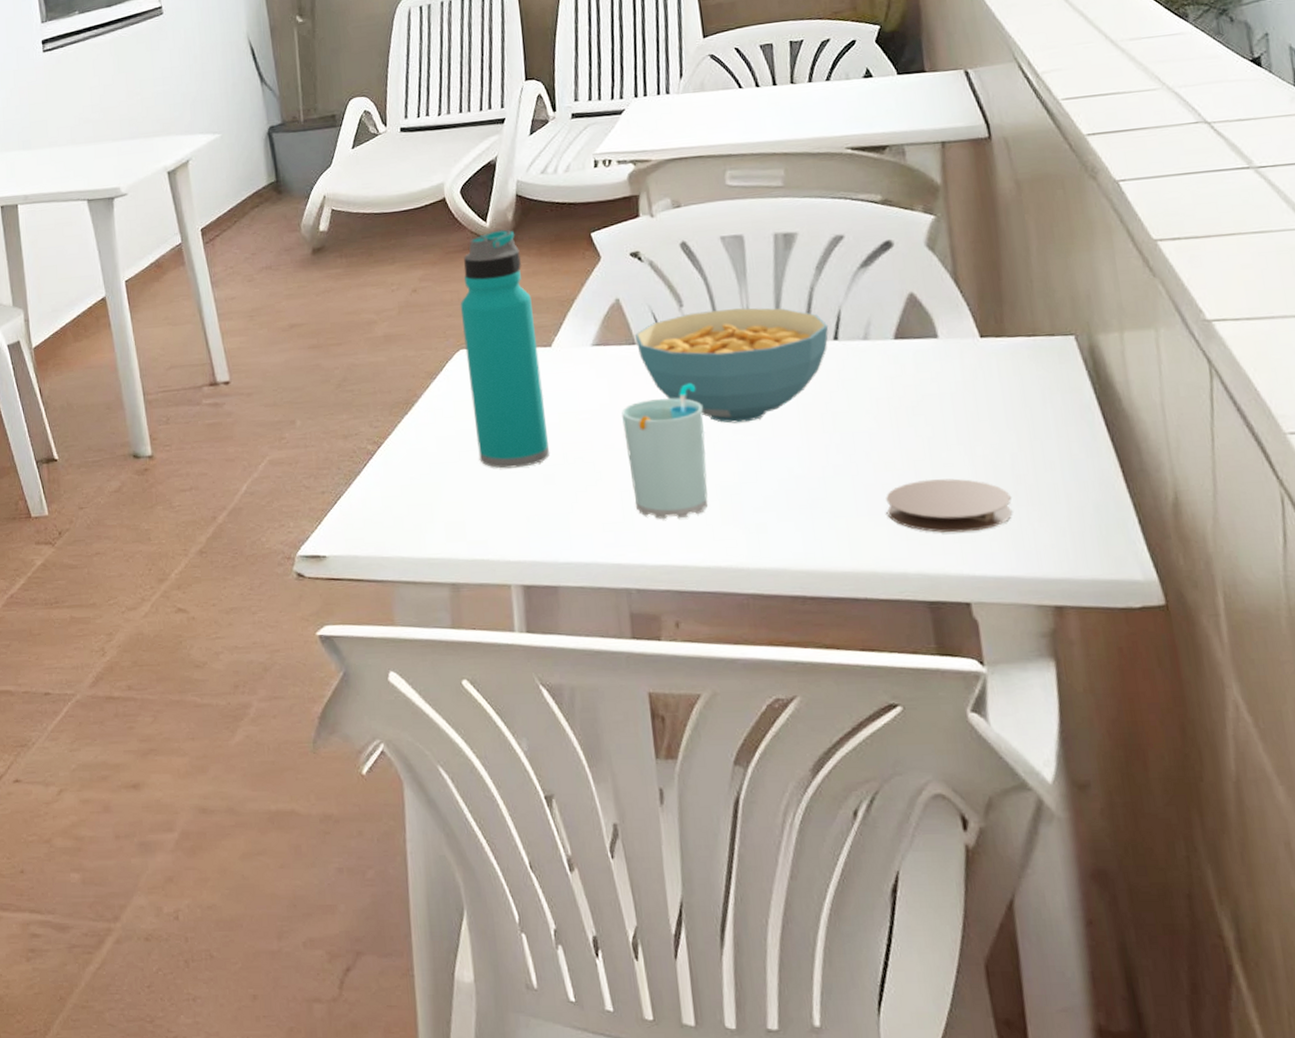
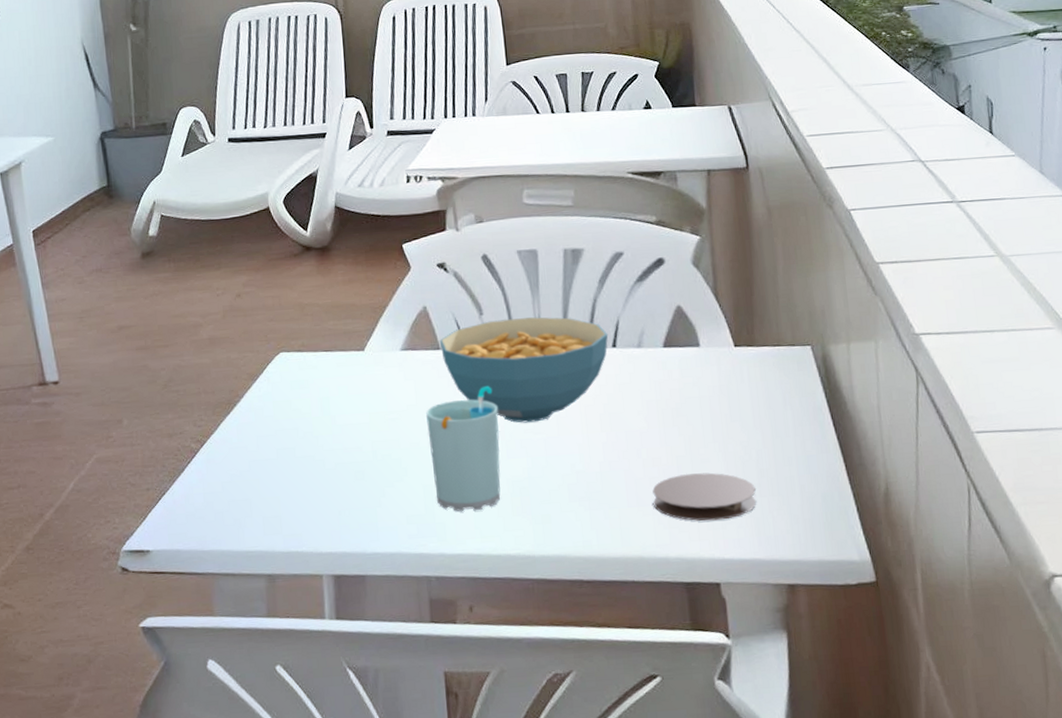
water bottle: present [460,229,550,469] -> none [281,238,361,466]

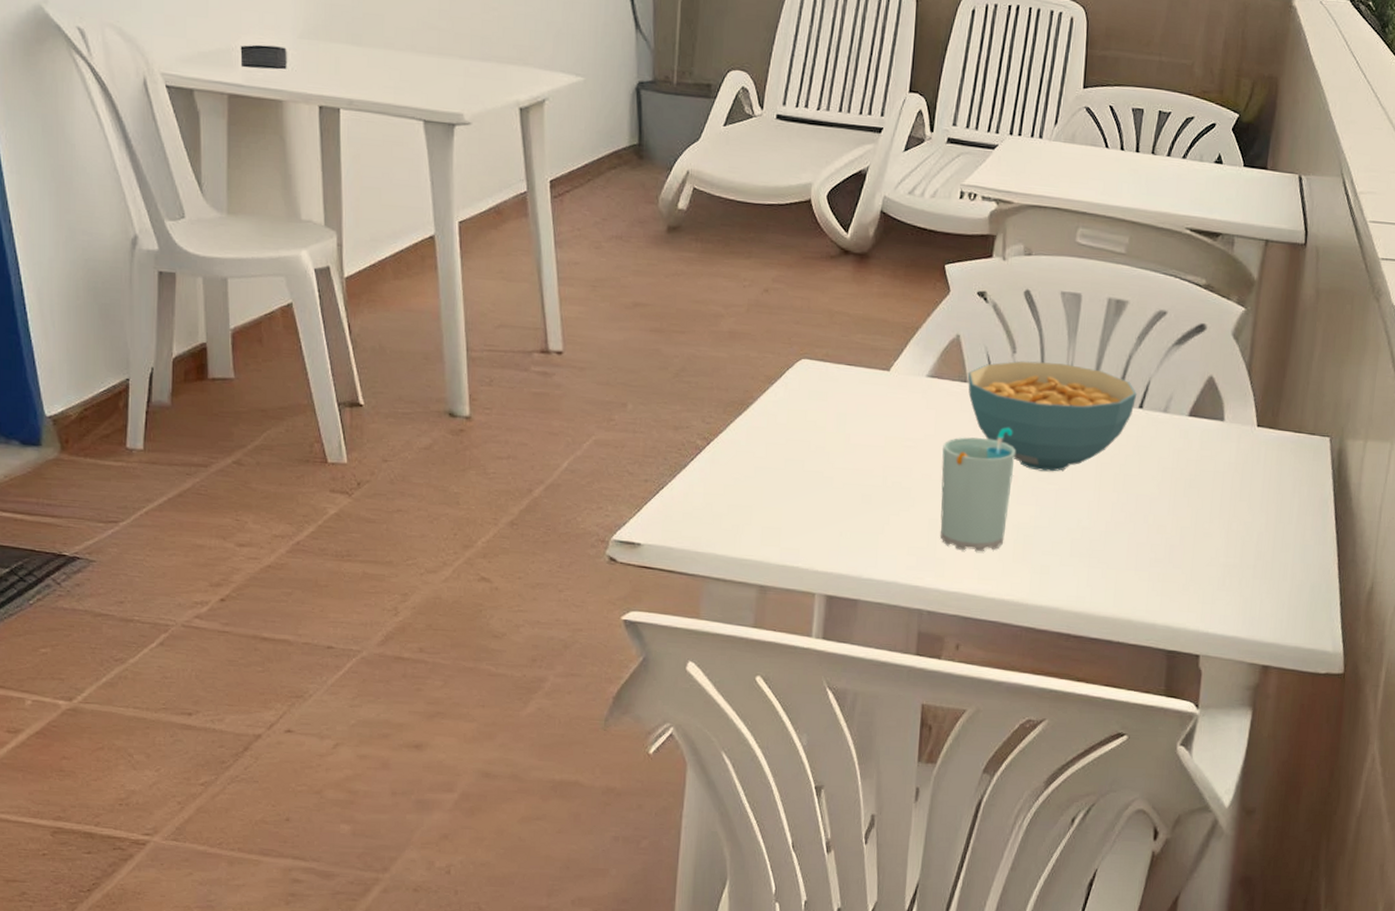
coaster: present [652,472,757,521] -> none [1150,545,1250,595]

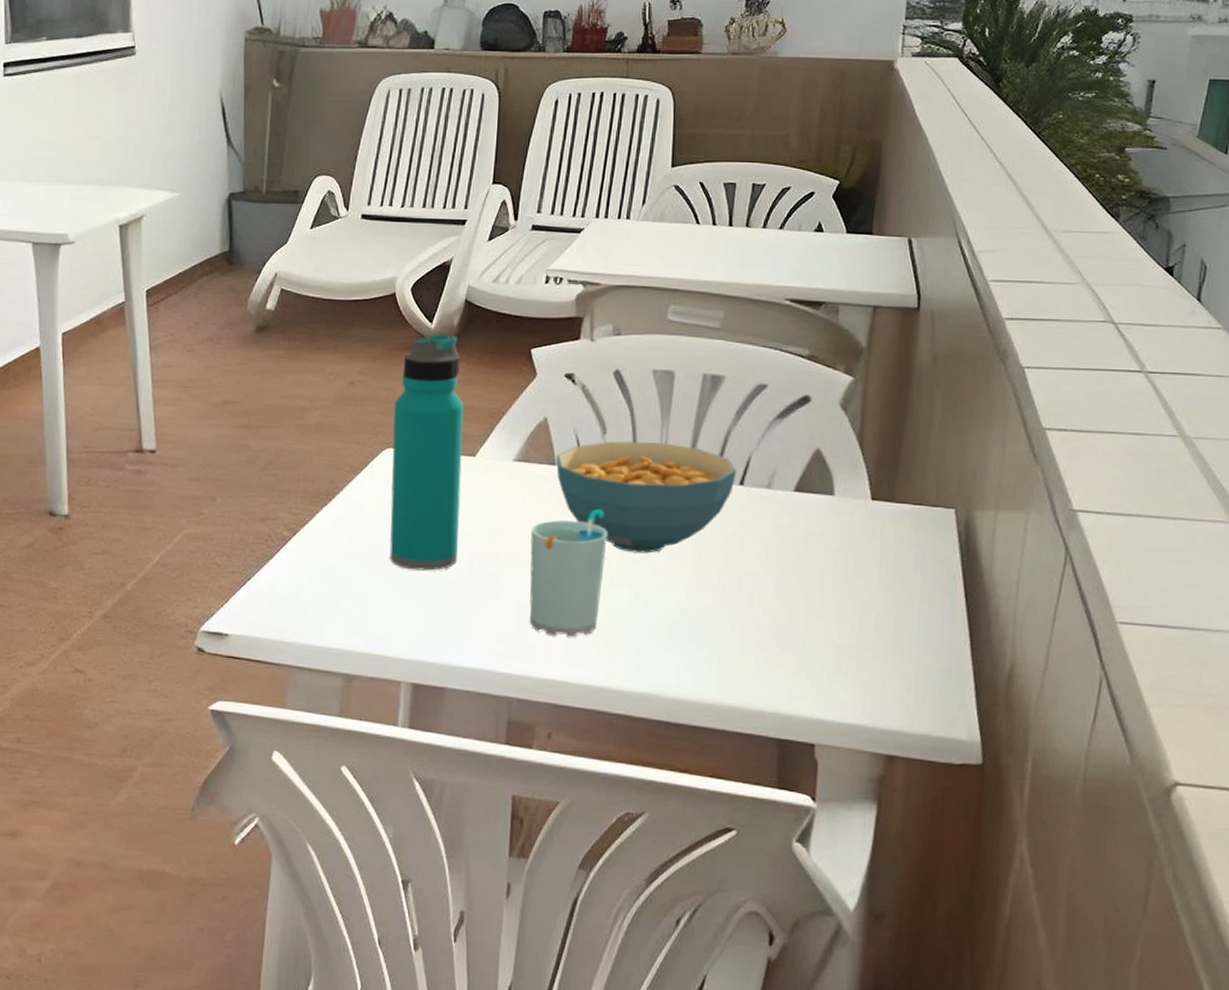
water bottle: none [804,243,878,484] -> present [389,333,464,571]

